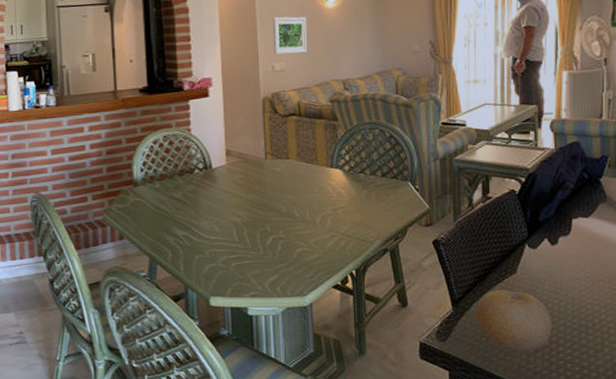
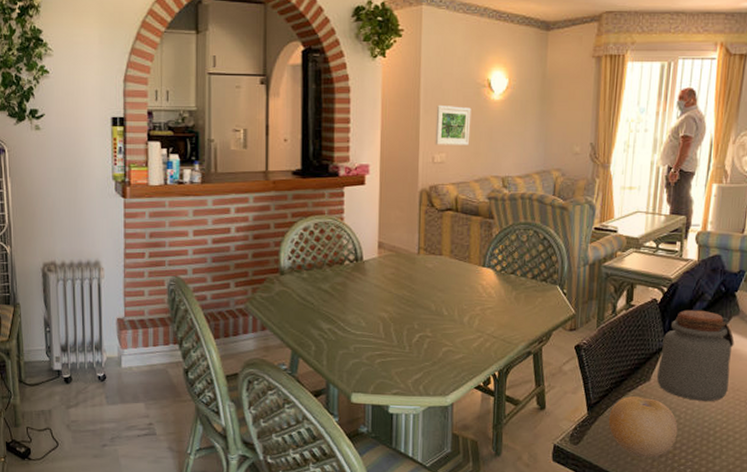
jar: none [522,198,605,292] -> present [656,309,735,401]

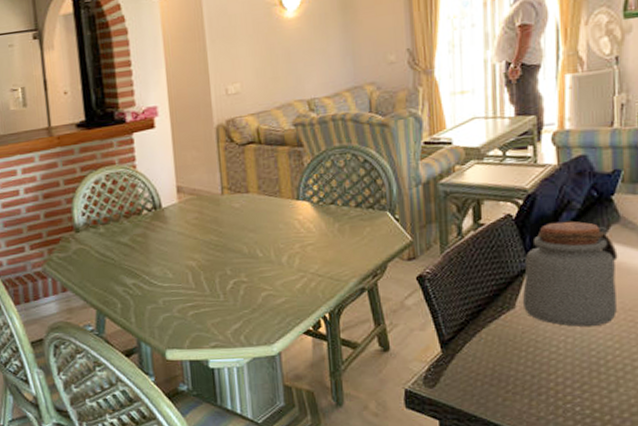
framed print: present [435,106,471,145] -> none [223,30,265,76]
fruit: present [608,396,678,458] -> none [468,327,558,397]

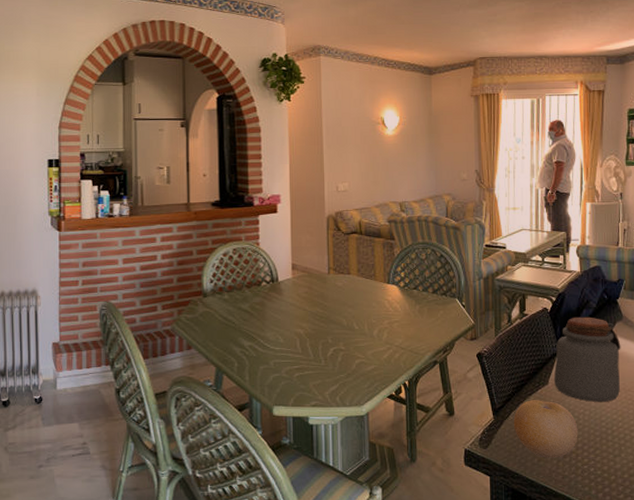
fruit: none [468,327,558,397] -> present [513,400,578,458]

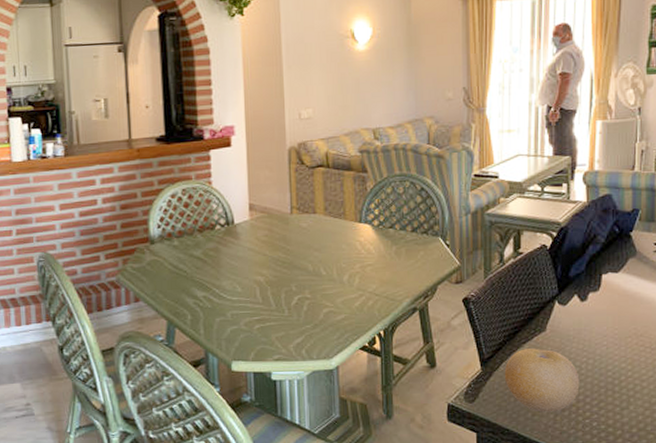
jar: present [553,317,621,402] -> none [552,253,633,349]

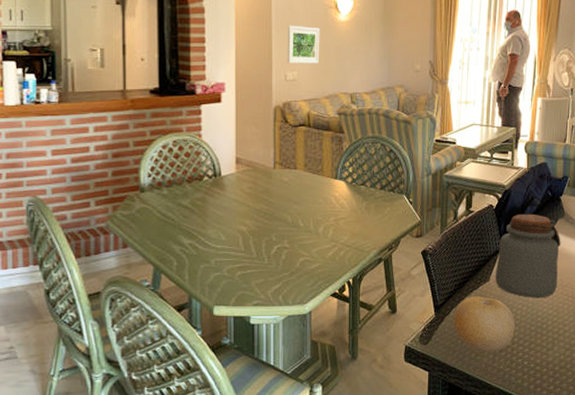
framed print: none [299,59,336,101] -> present [287,26,320,64]
jar: none [552,253,633,349] -> present [495,214,561,298]

